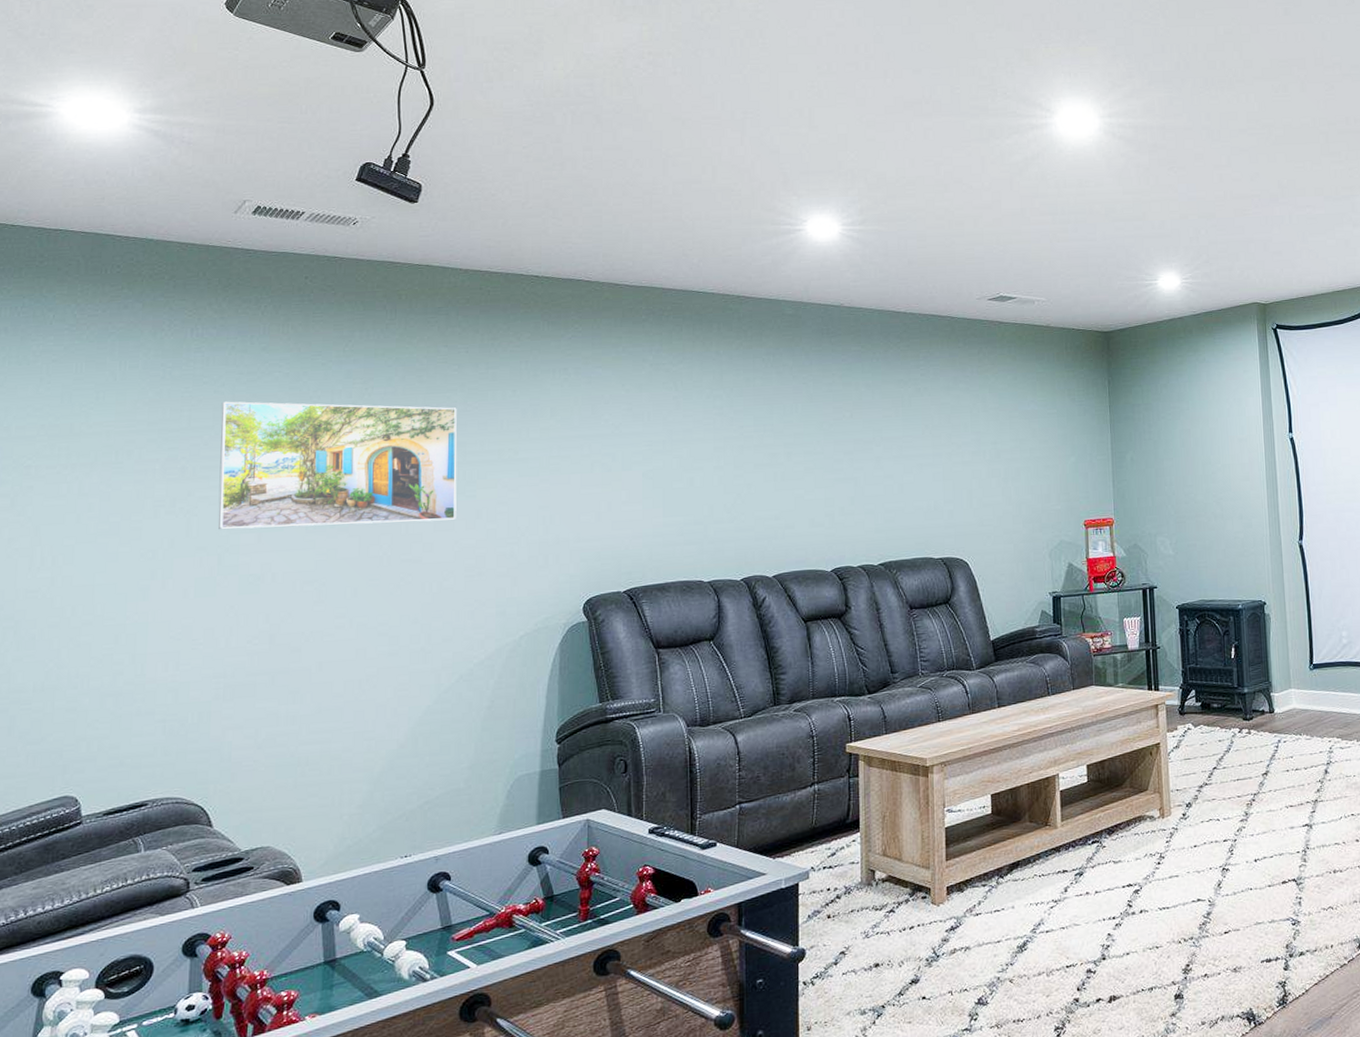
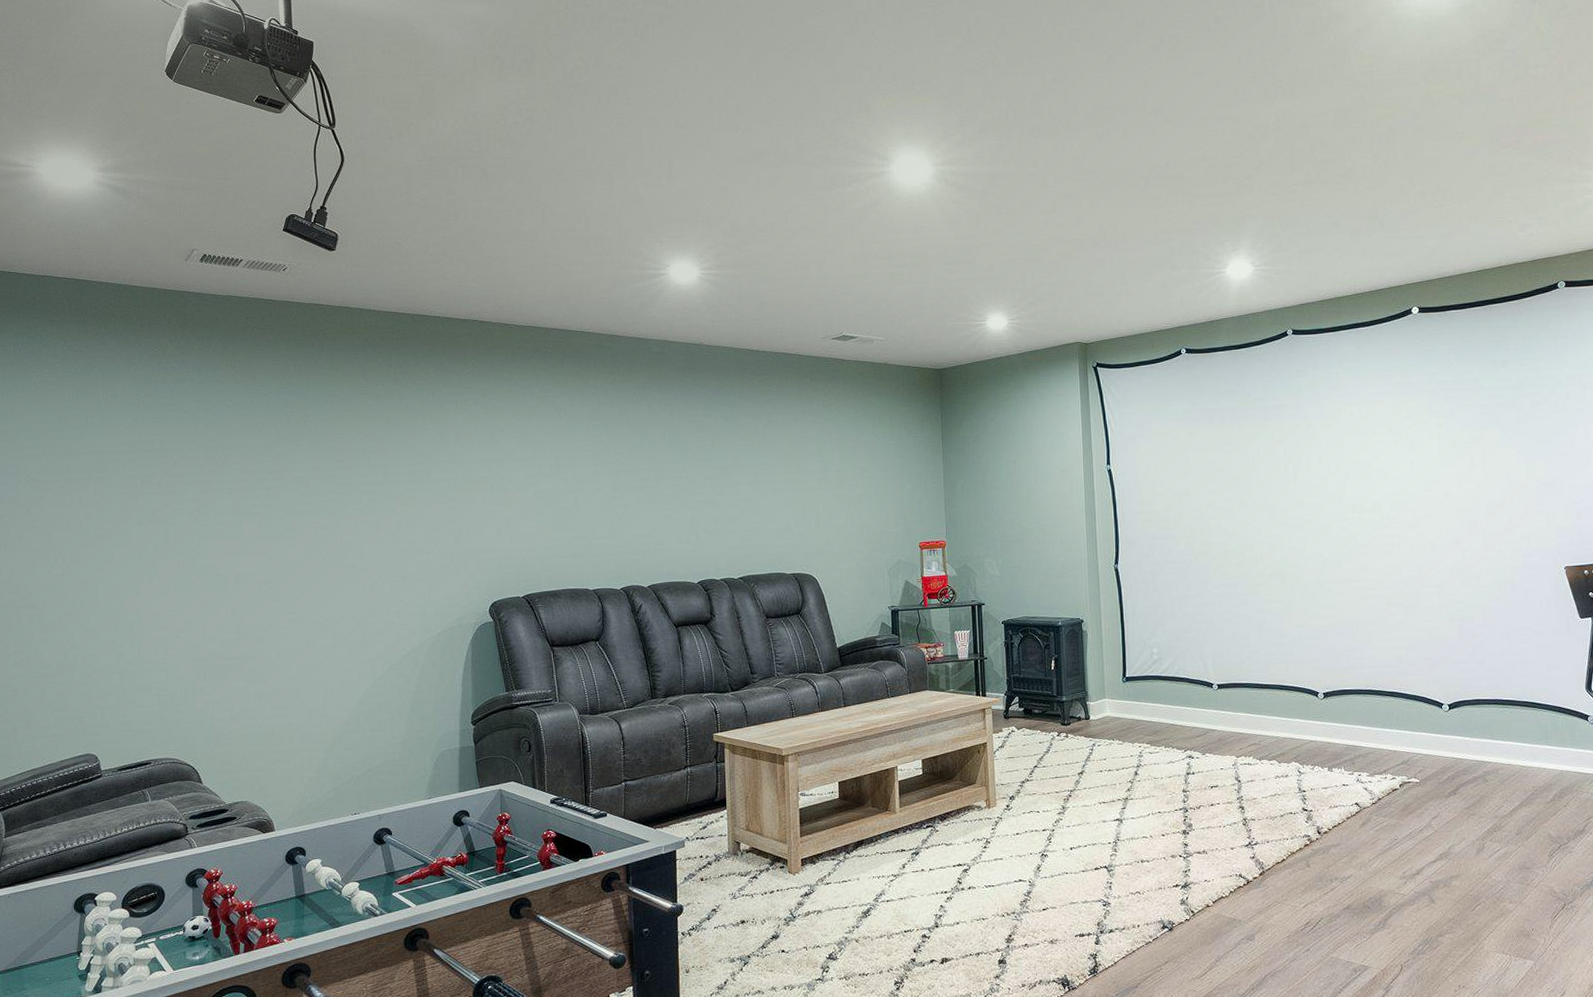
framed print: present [218,401,457,530] -> none [186,426,381,537]

